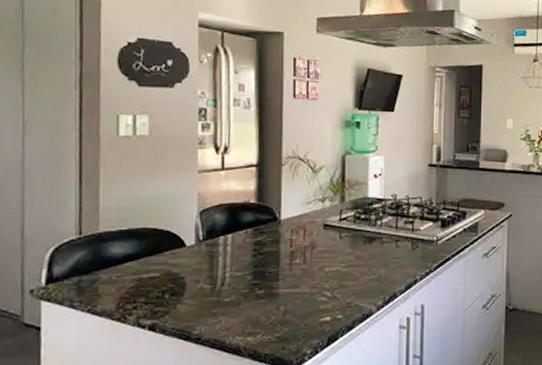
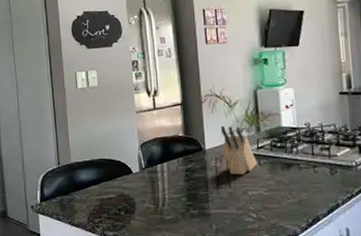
knife block: none [300,193,338,250] -> present [220,125,257,175]

